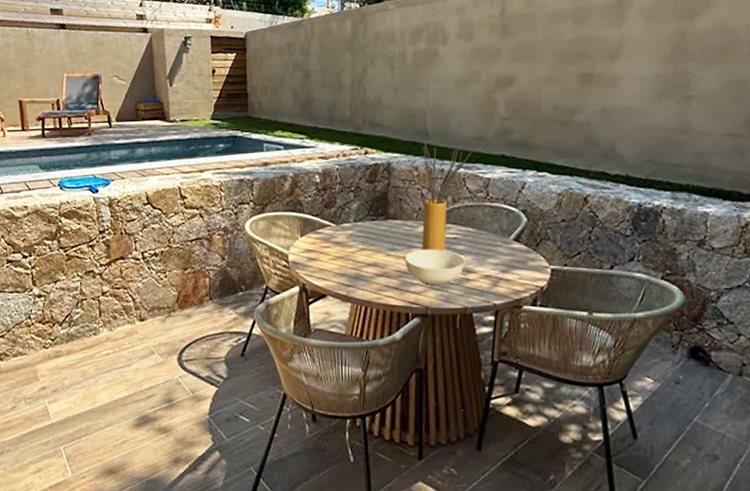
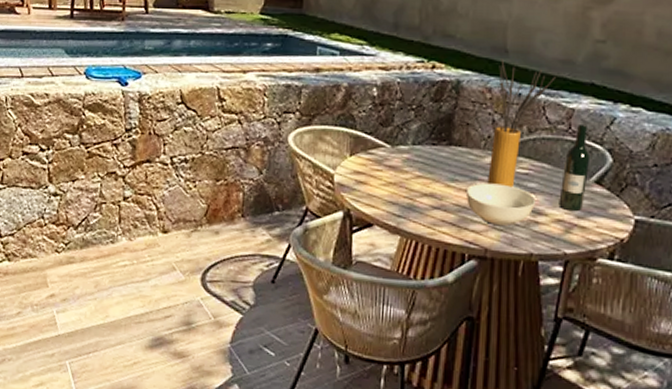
wine bottle: none [484,191,508,267] -> present [558,125,591,212]

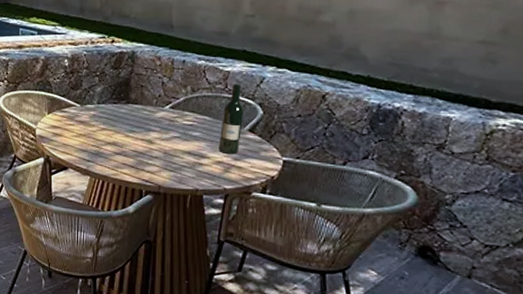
bowl: present [465,183,536,227] -> none [142,133,200,168]
vase: present [487,58,556,188] -> none [159,33,213,136]

